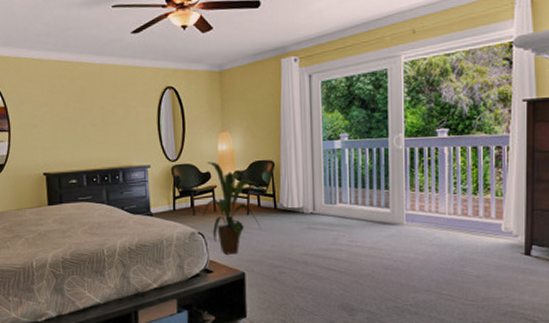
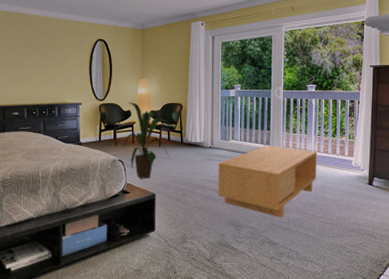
coffee table: none [322,208,454,299] -> present [218,145,318,217]

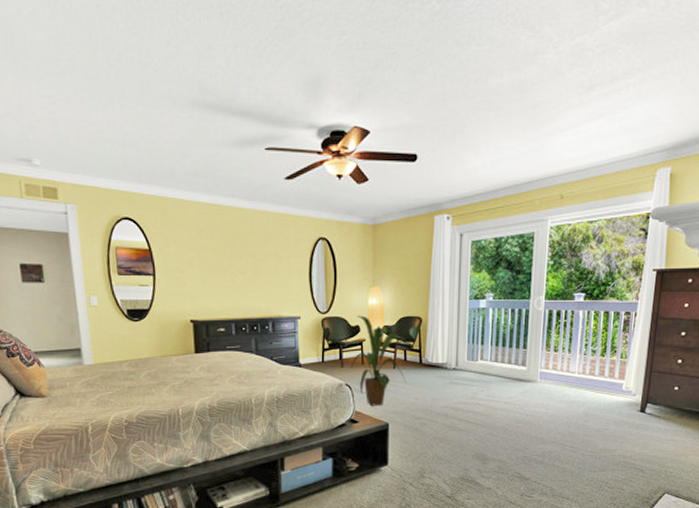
coffee table: present [218,145,318,217] -> none [462,366,582,450]

